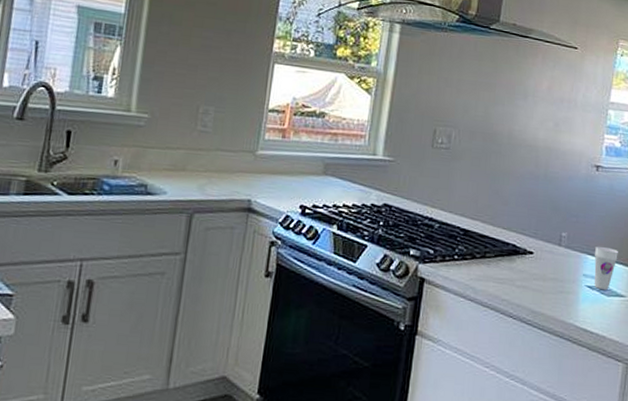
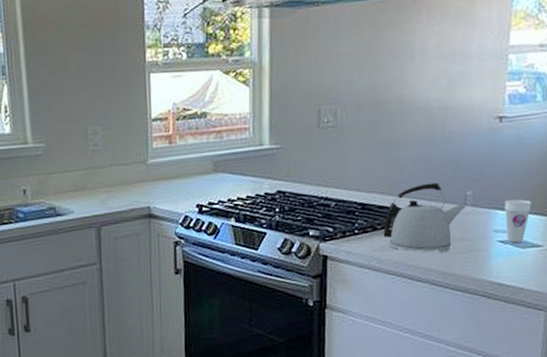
kettle: none [481,218,560,290] -> present [383,182,465,253]

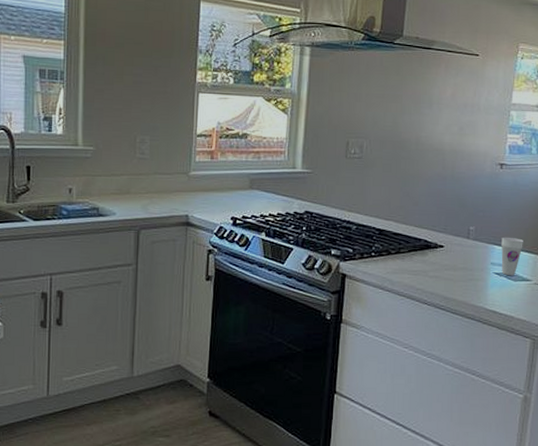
kettle: present [383,182,465,253] -> none [396,216,468,279]

